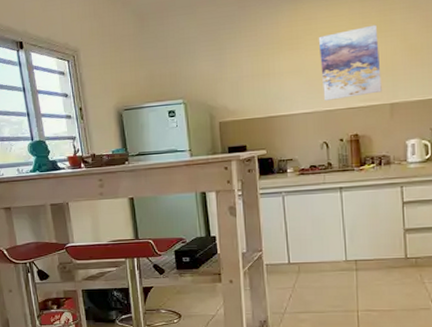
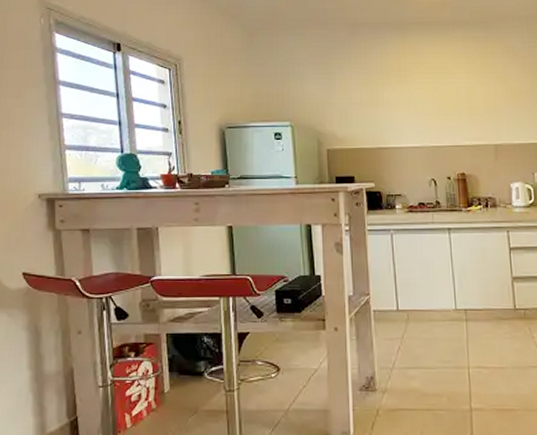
wall art: present [318,24,382,101] -> none [425,65,486,136]

